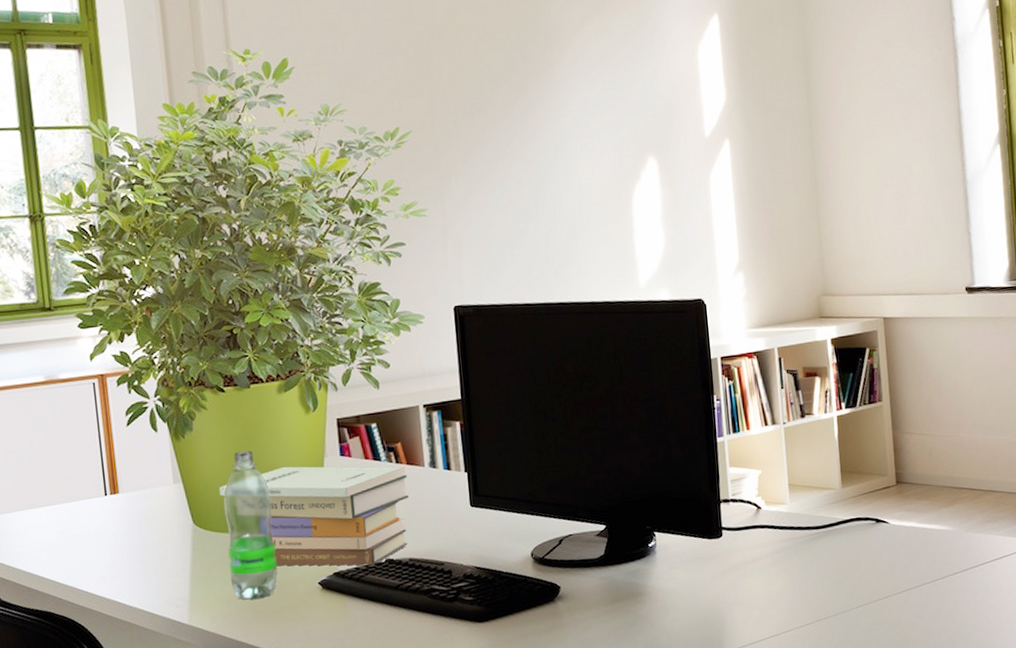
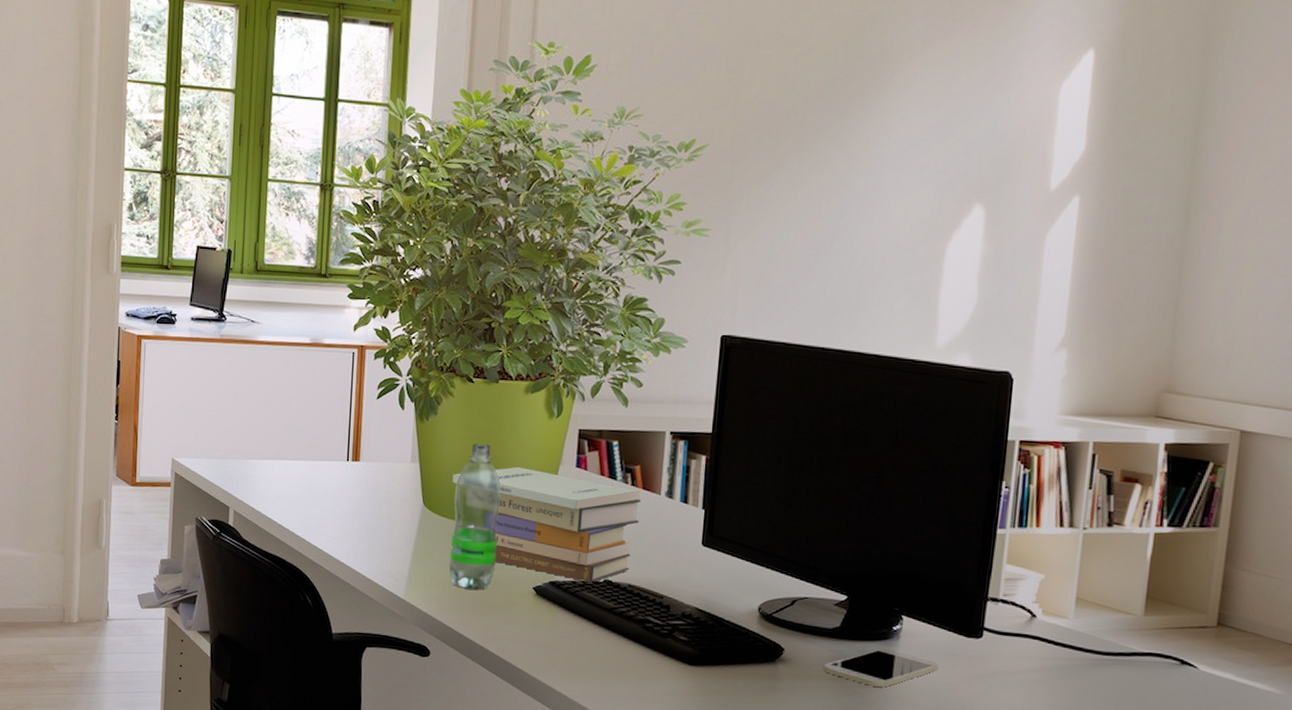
smartphone: none [597,565,692,603] -> present [823,648,938,687]

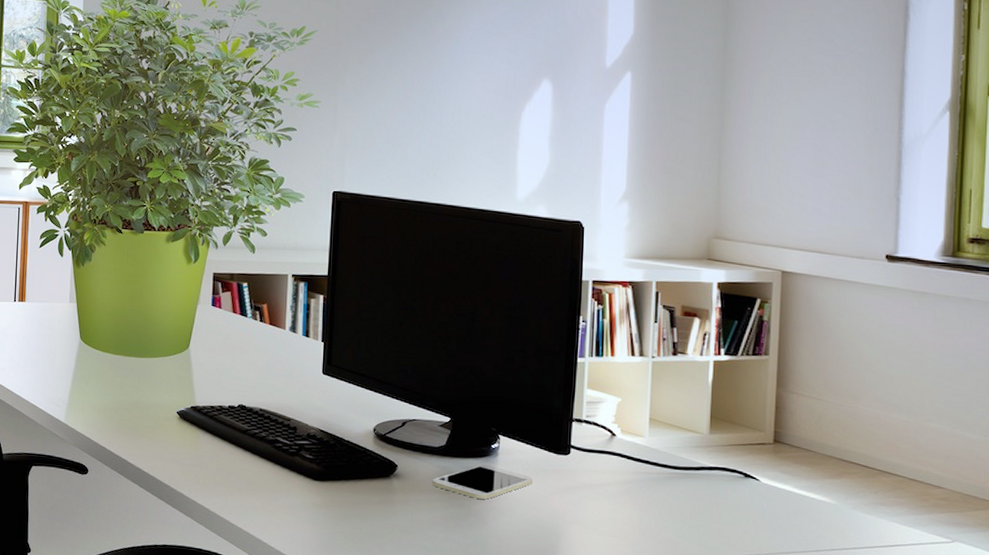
bottle: present [449,443,501,590] -> none [103,285,148,414]
books: present [452,466,642,583] -> none [105,305,269,408]

